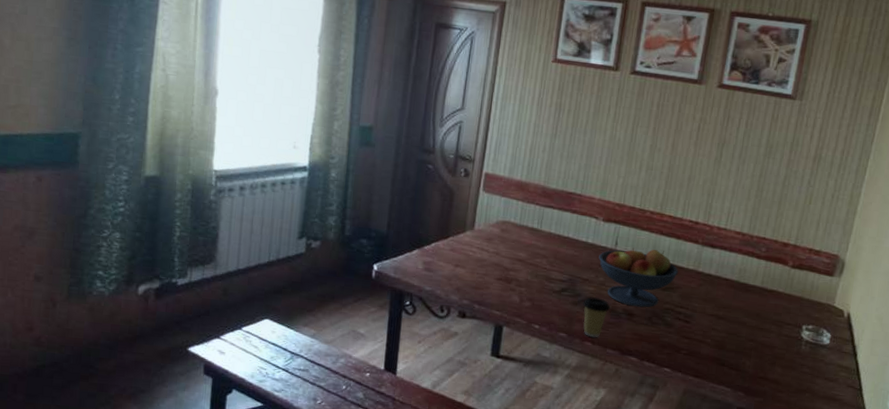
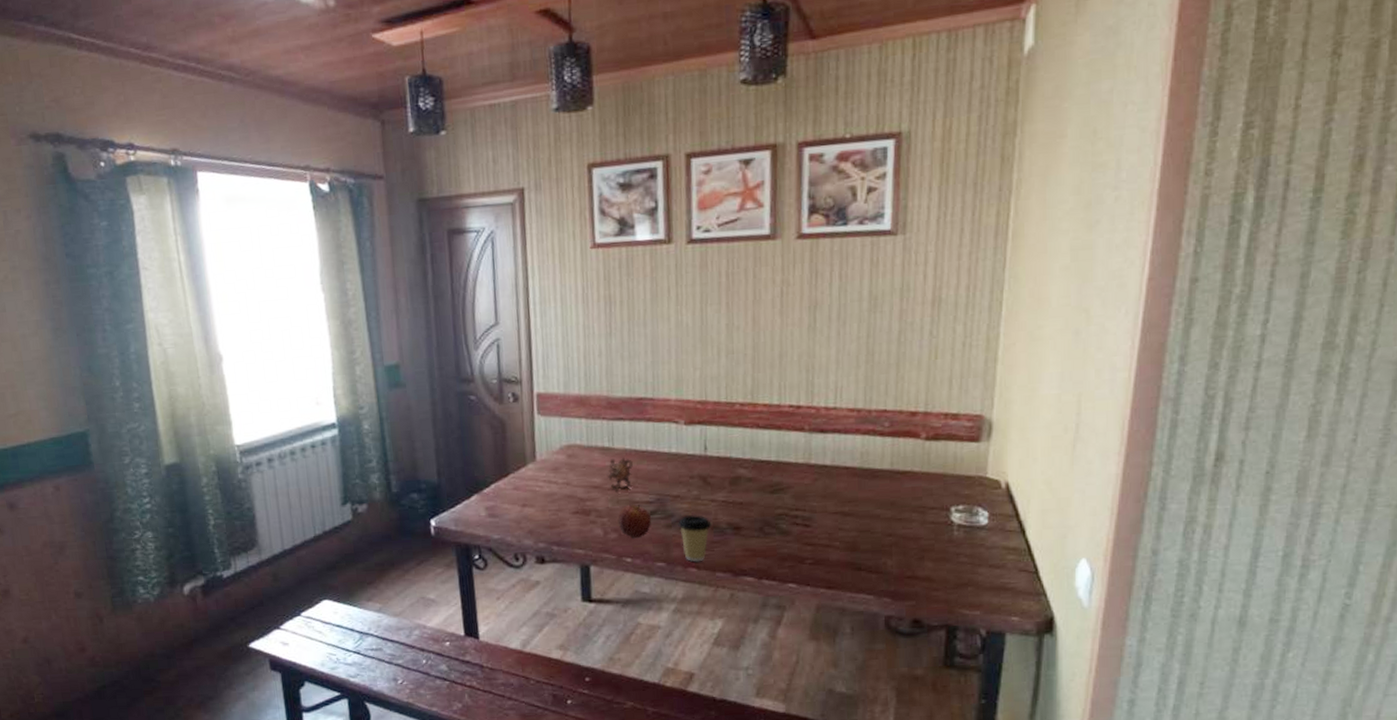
teapot: none [532,239,555,269] -> present [608,457,633,494]
apple: none [533,280,561,309] -> present [617,504,651,538]
fruit bowl: present [599,247,679,308] -> none [687,447,787,519]

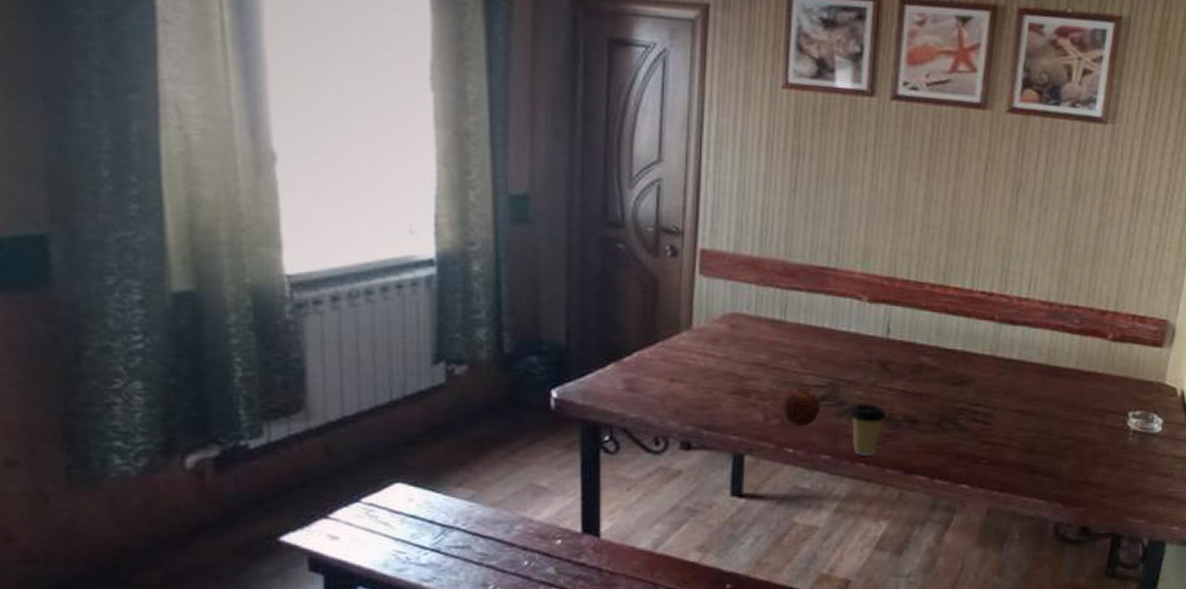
teapot: present [608,457,633,494] -> none [776,332,806,374]

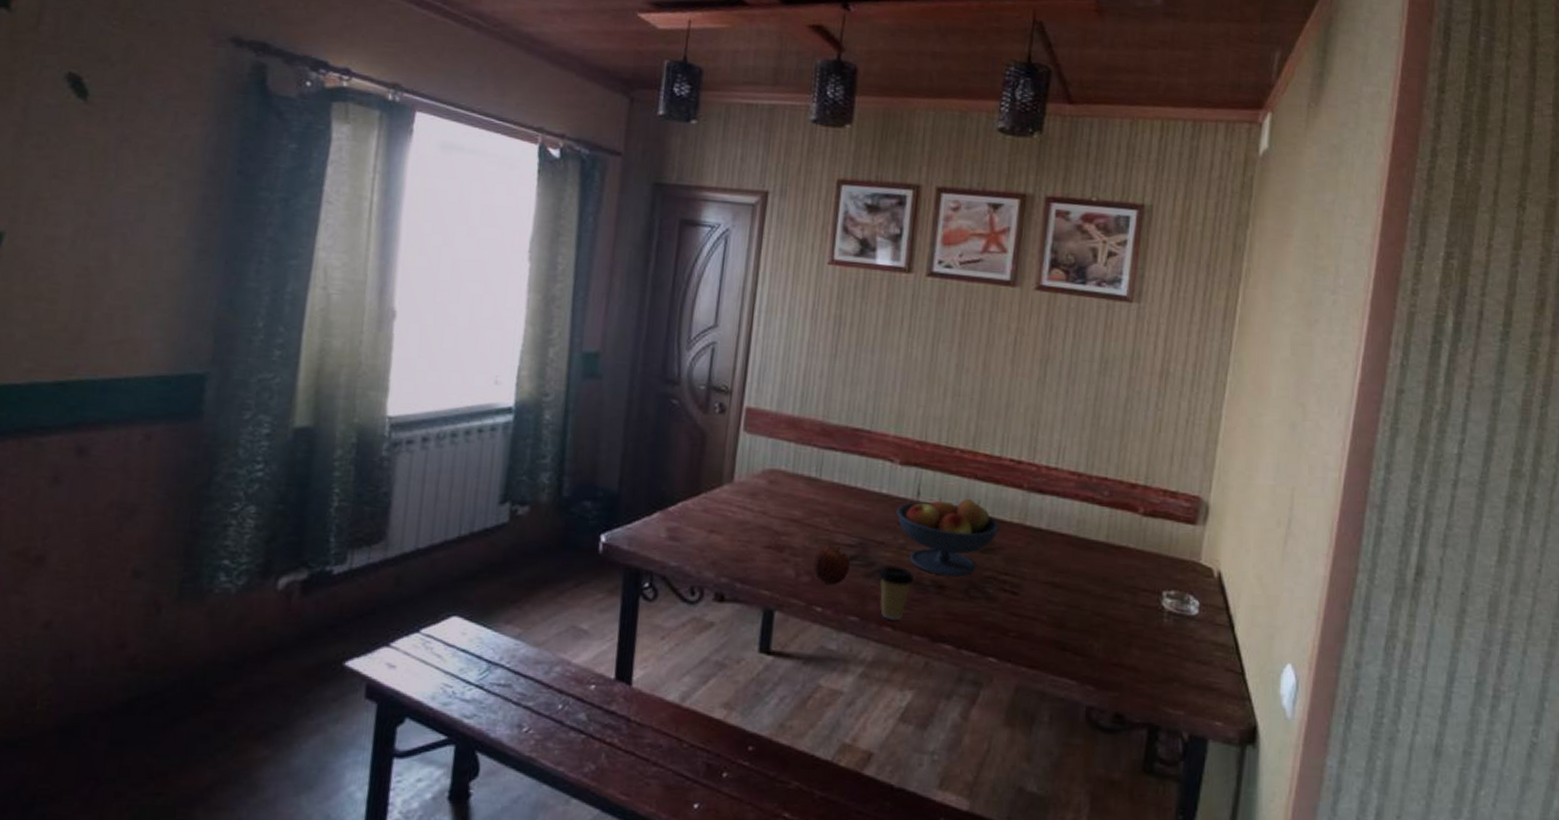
fruit bowl: none [866,334,972,411] -> present [896,498,1001,577]

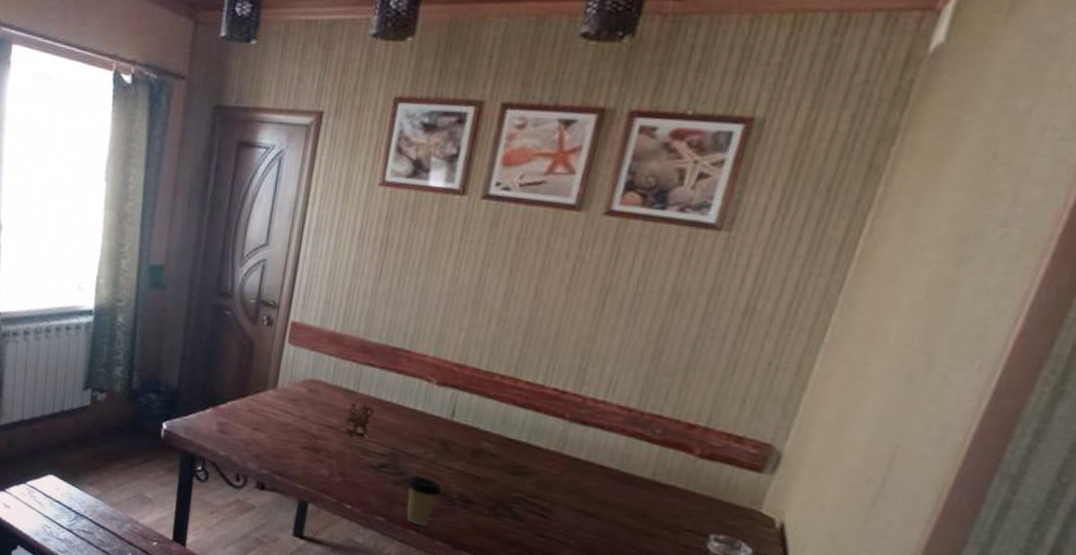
teapot: none [810,491,839,531] -> present [345,403,374,439]
apple: present [812,546,850,584] -> none [345,452,381,487]
fruit bowl: present [896,498,1001,577] -> none [429,419,536,495]

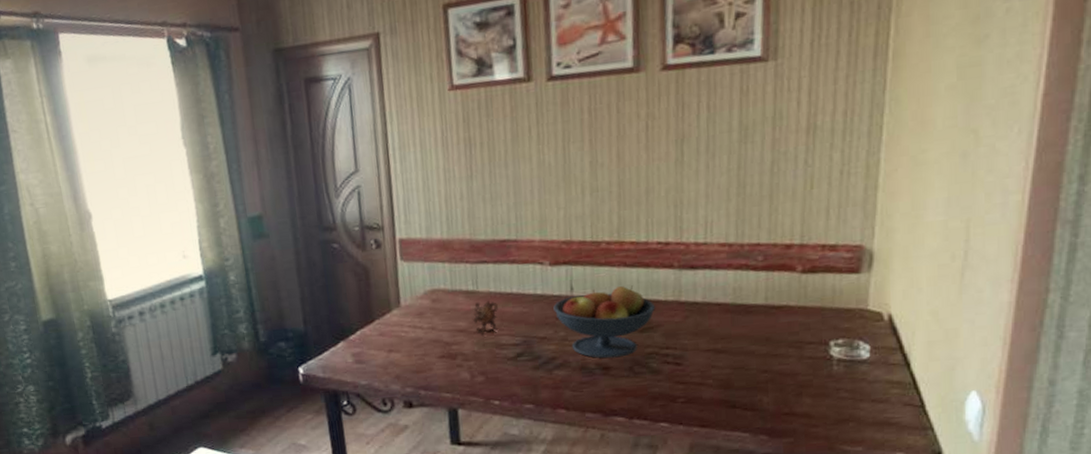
coffee cup: present [406,476,442,526] -> none [545,356,580,404]
fruit bowl: none [429,419,536,495] -> present [553,285,656,359]

